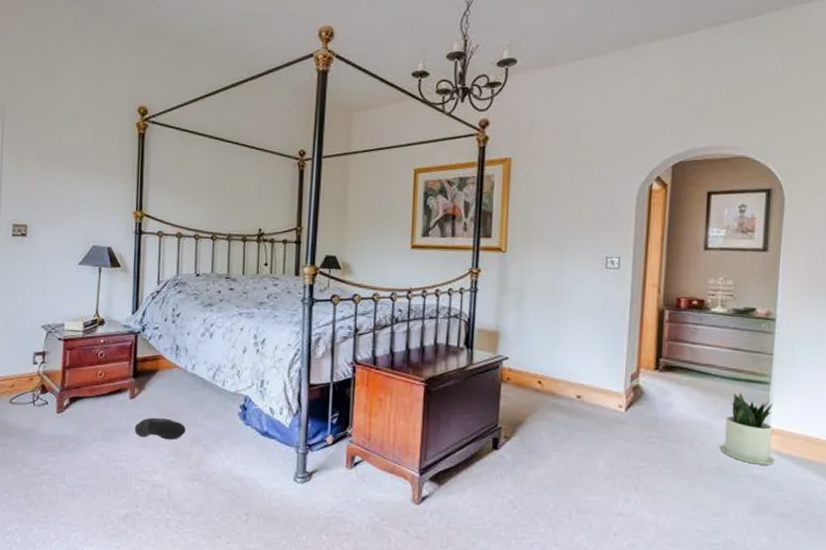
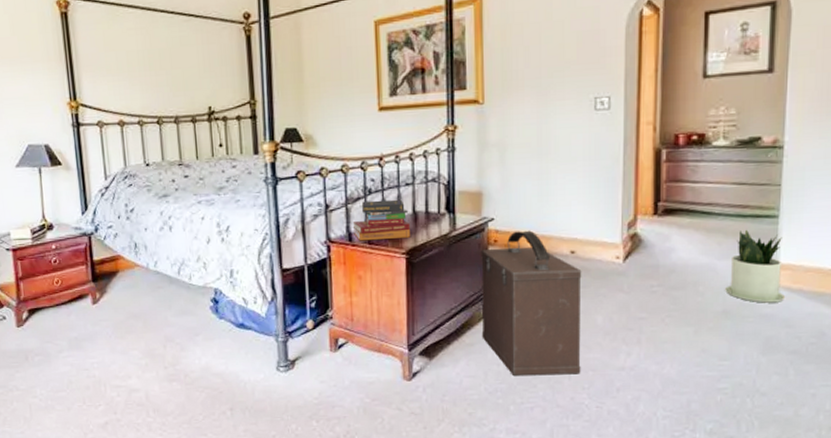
shoe: present [134,417,186,439] -> none [101,320,156,343]
books: none [379,329,431,367] -> present [353,199,410,241]
suitcase: none [489,371,586,515] -> present [481,230,582,376]

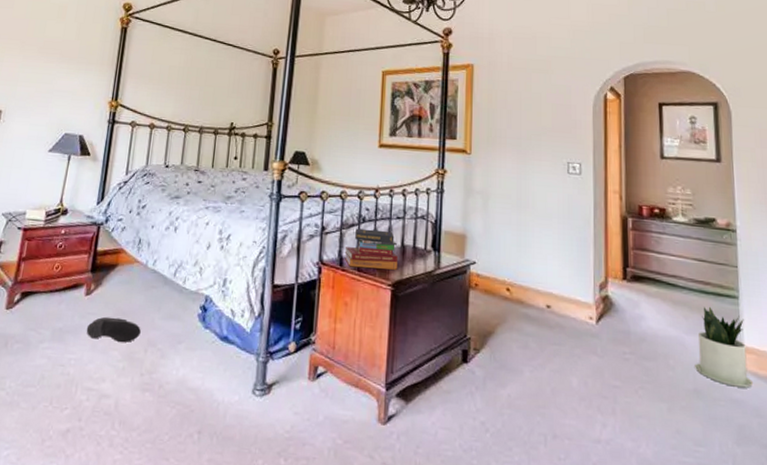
shoe: none [101,320,156,343] -> present [86,316,141,342]
suitcase: present [481,230,582,376] -> none [459,277,557,442]

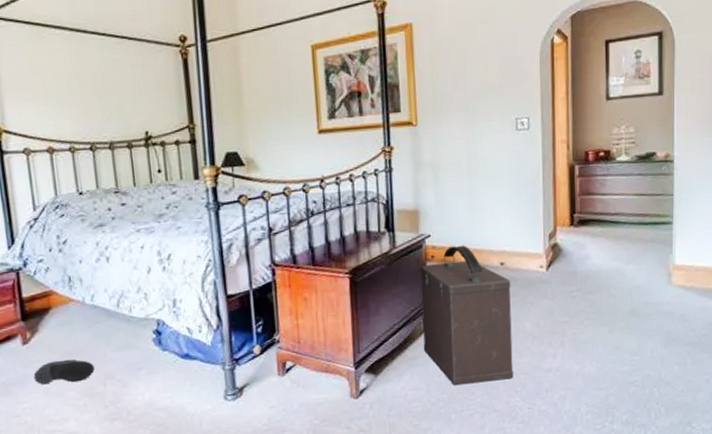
books: present [345,228,398,270] -> none [297,220,353,263]
suitcase: none [459,277,557,442] -> present [420,245,514,386]
planter: present [695,306,754,388] -> none [633,235,682,301]

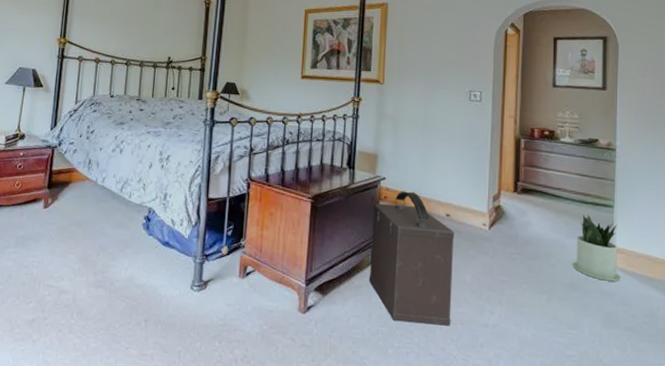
shoe: present [33,359,95,385] -> none [45,226,93,247]
planter: none [633,235,682,301] -> present [572,214,622,282]

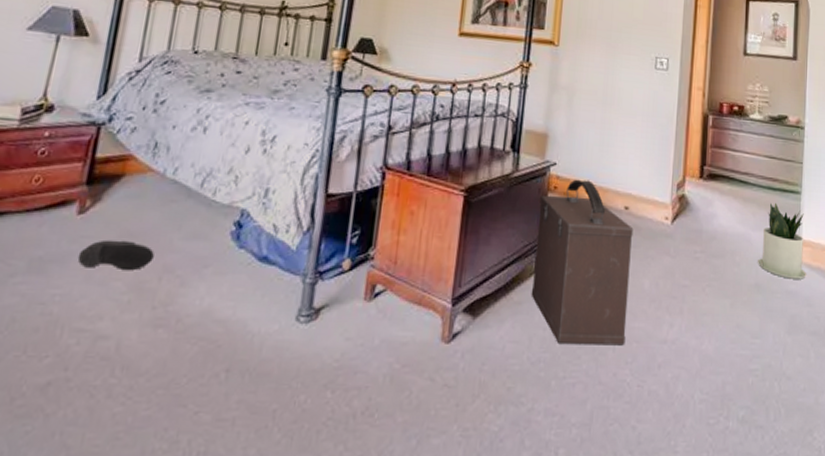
shoe: none [45,226,93,247] -> present [77,239,154,270]

